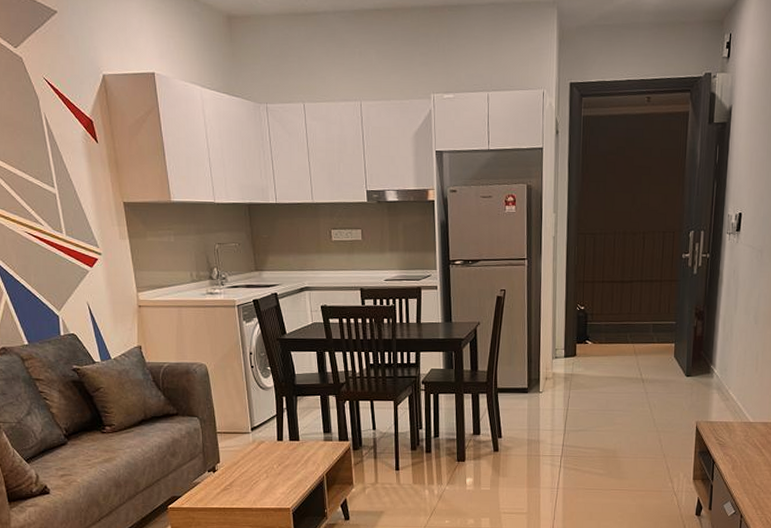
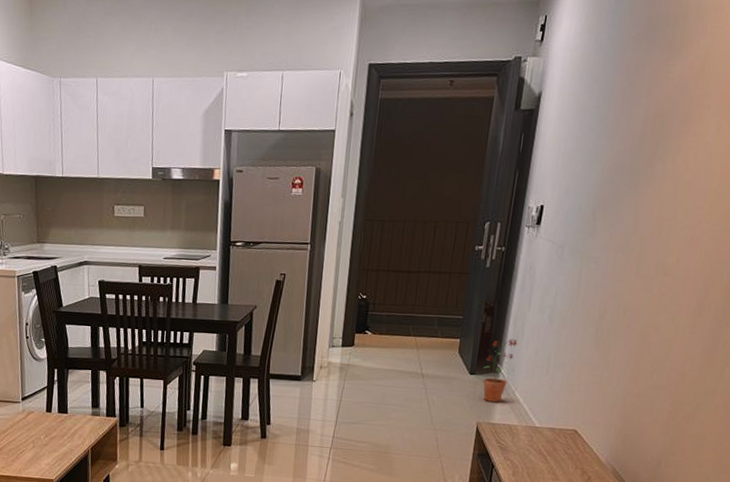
potted plant: none [698,340,728,401] -> present [482,338,518,402]

